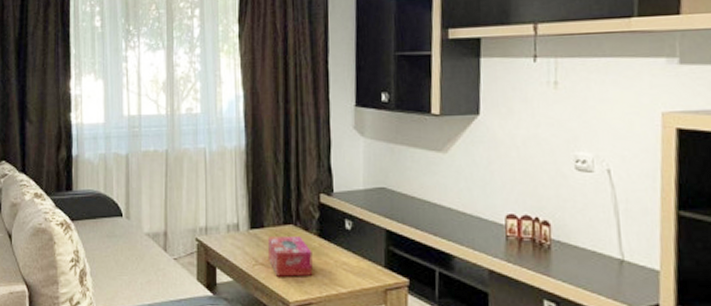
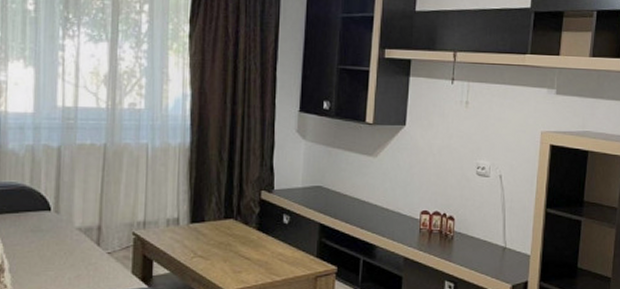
tissue box: present [267,237,313,277] -> none [206,230,251,268]

